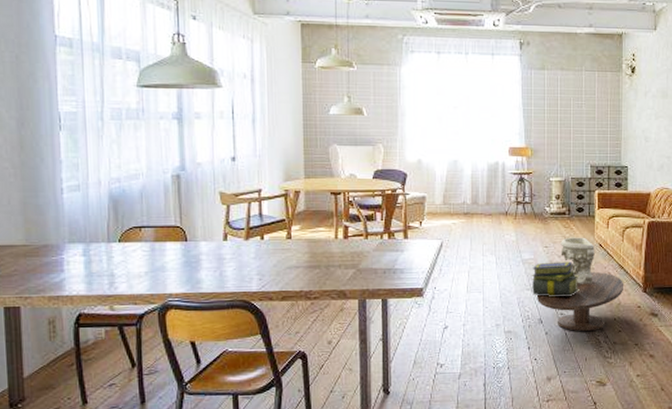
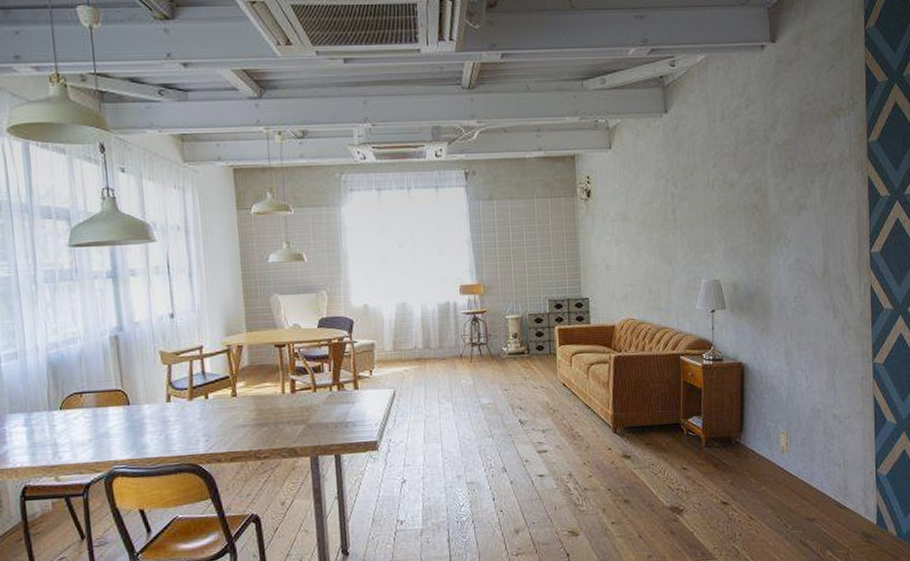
stack of books: present [531,261,579,298] -> none [491,404,544,444]
coffee table: present [536,271,625,332] -> none [498,413,593,479]
decorative bowl: present [560,237,595,284] -> none [521,377,559,428]

